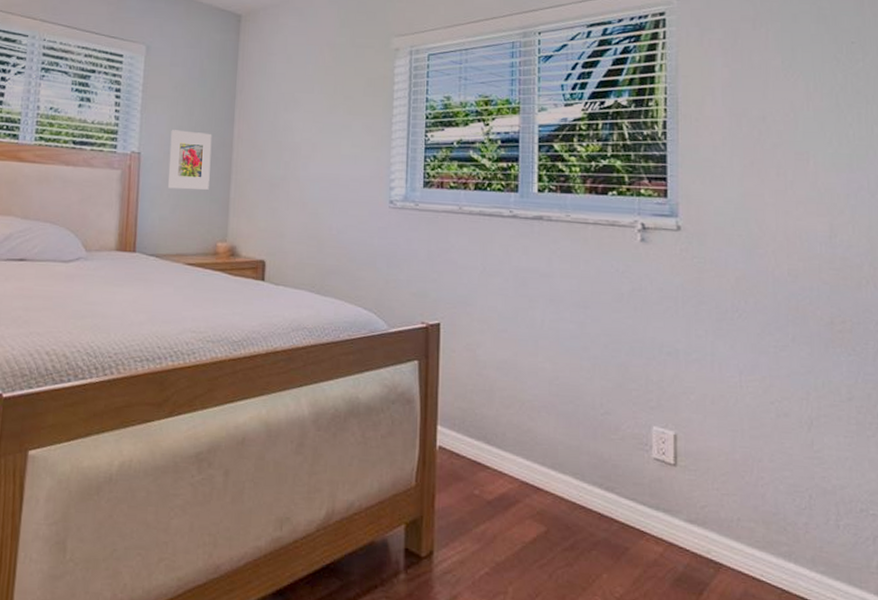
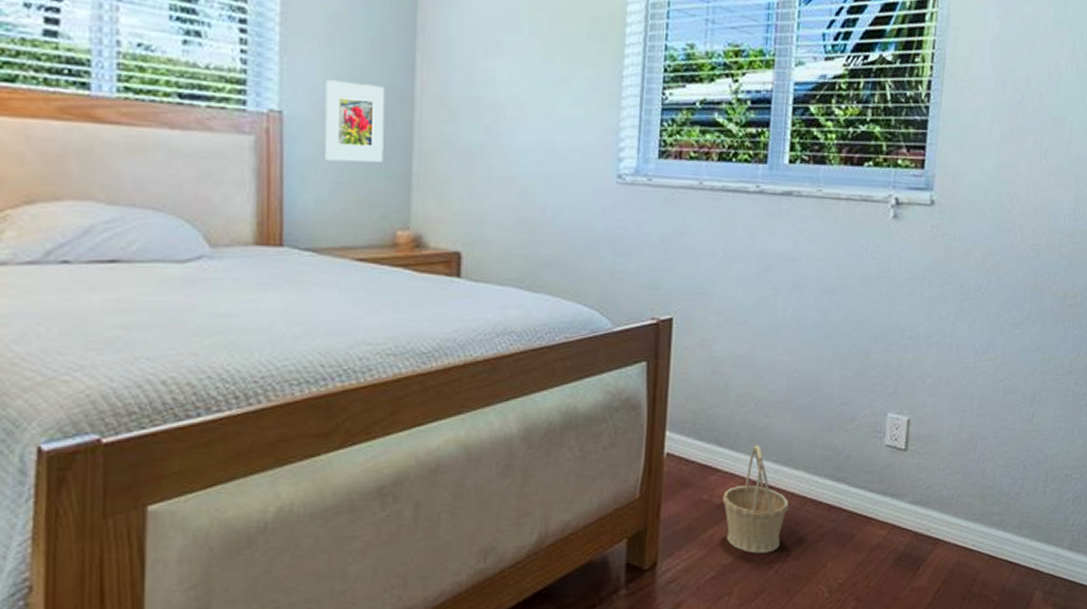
basket: none [493,446,558,556] -> present [722,445,789,554]

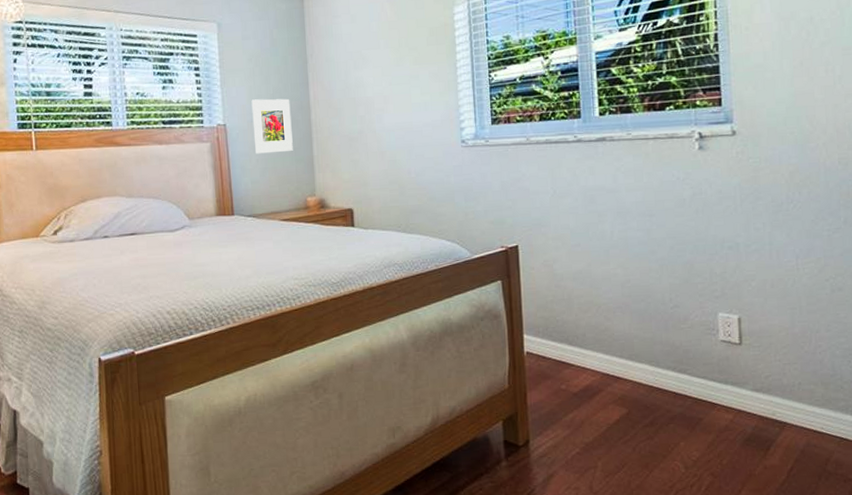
basket: present [722,445,789,554] -> none [578,343,637,434]

